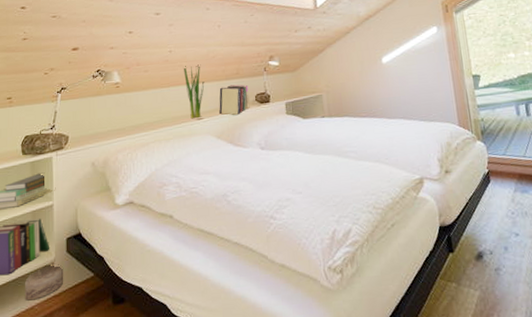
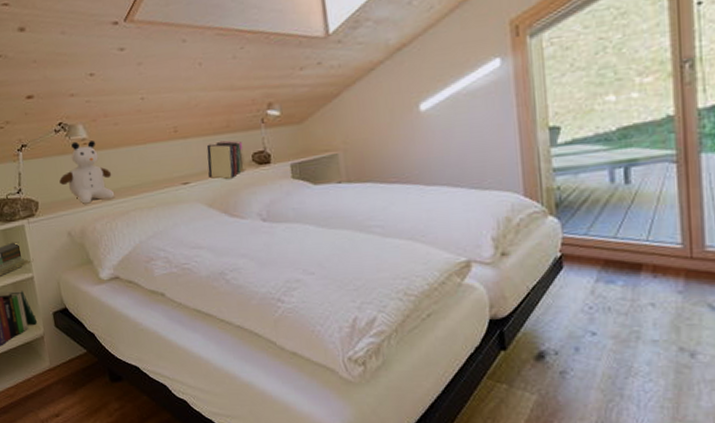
decorative box: present [24,264,63,301] -> none [17,338,56,372]
stuffed animal: none [91,84,138,138] -> present [59,140,115,204]
plant: present [184,64,205,119] -> none [161,115,188,184]

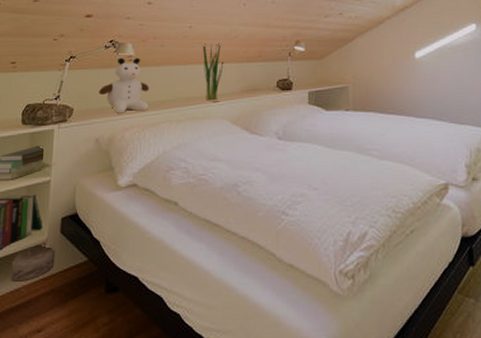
decorative box: none [17,338,56,372] -> present [11,245,55,282]
plant: none [161,115,188,184] -> present [203,43,224,101]
books: present [206,140,246,179] -> none [237,68,270,100]

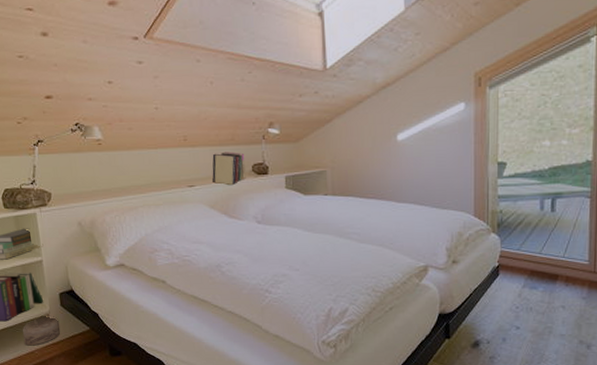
stuffed animal: present [99,57,150,114] -> none [73,141,125,198]
plant: present [203,43,224,101] -> none [172,126,196,186]
books: none [237,68,270,100] -> present [212,151,246,185]

